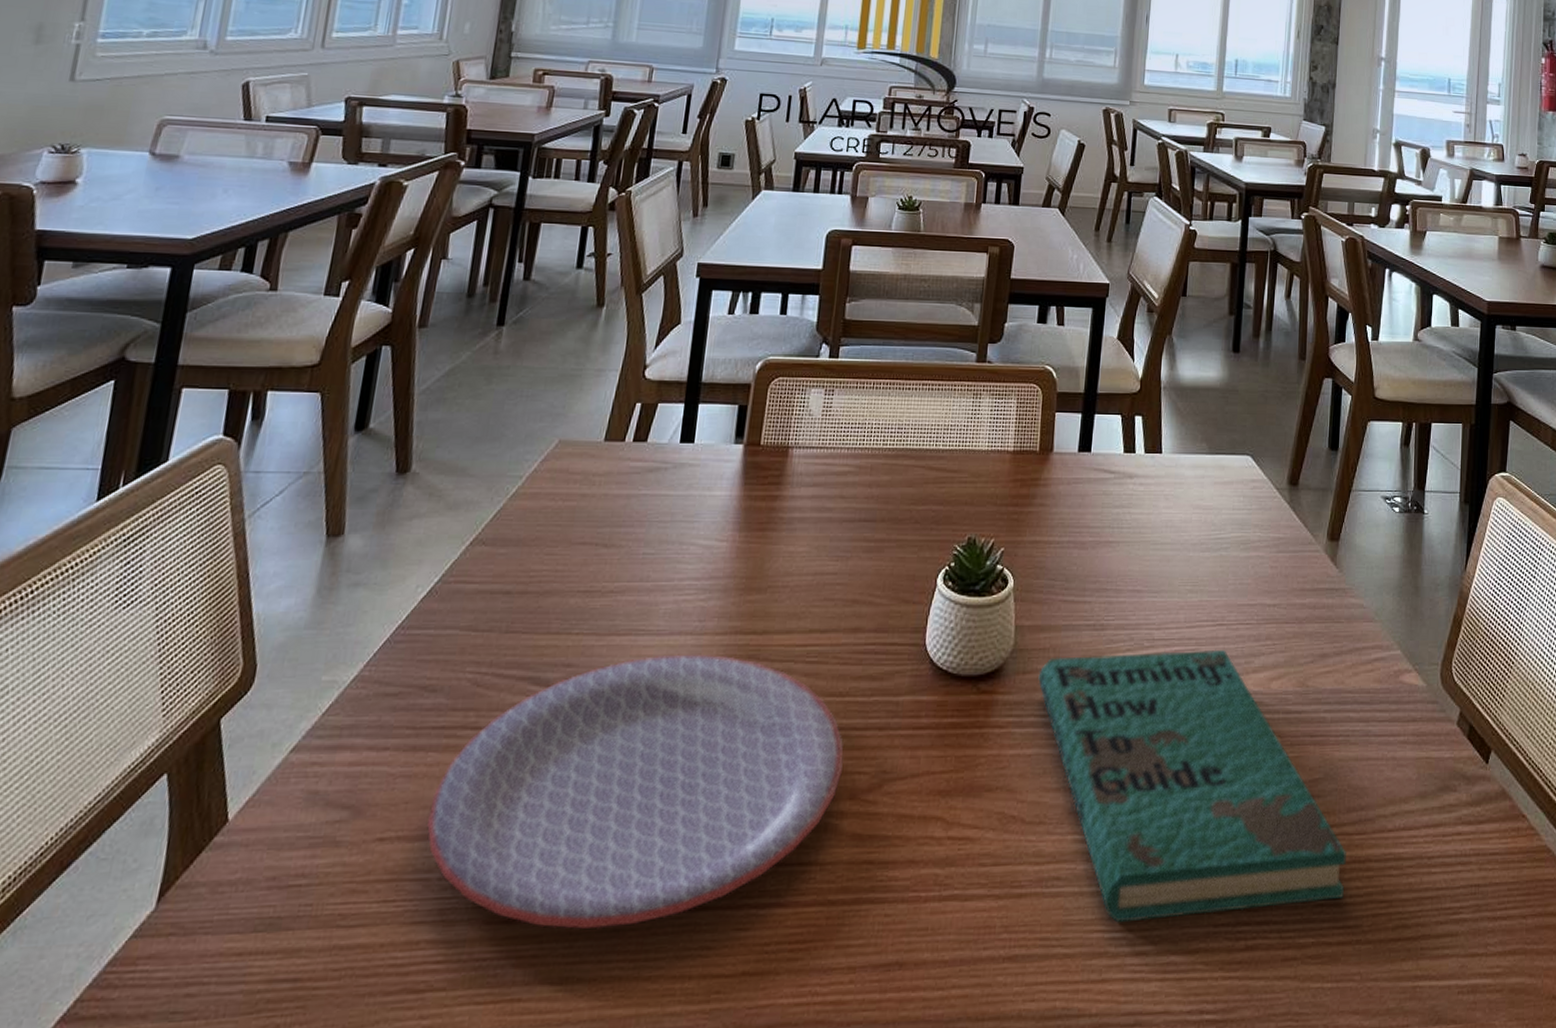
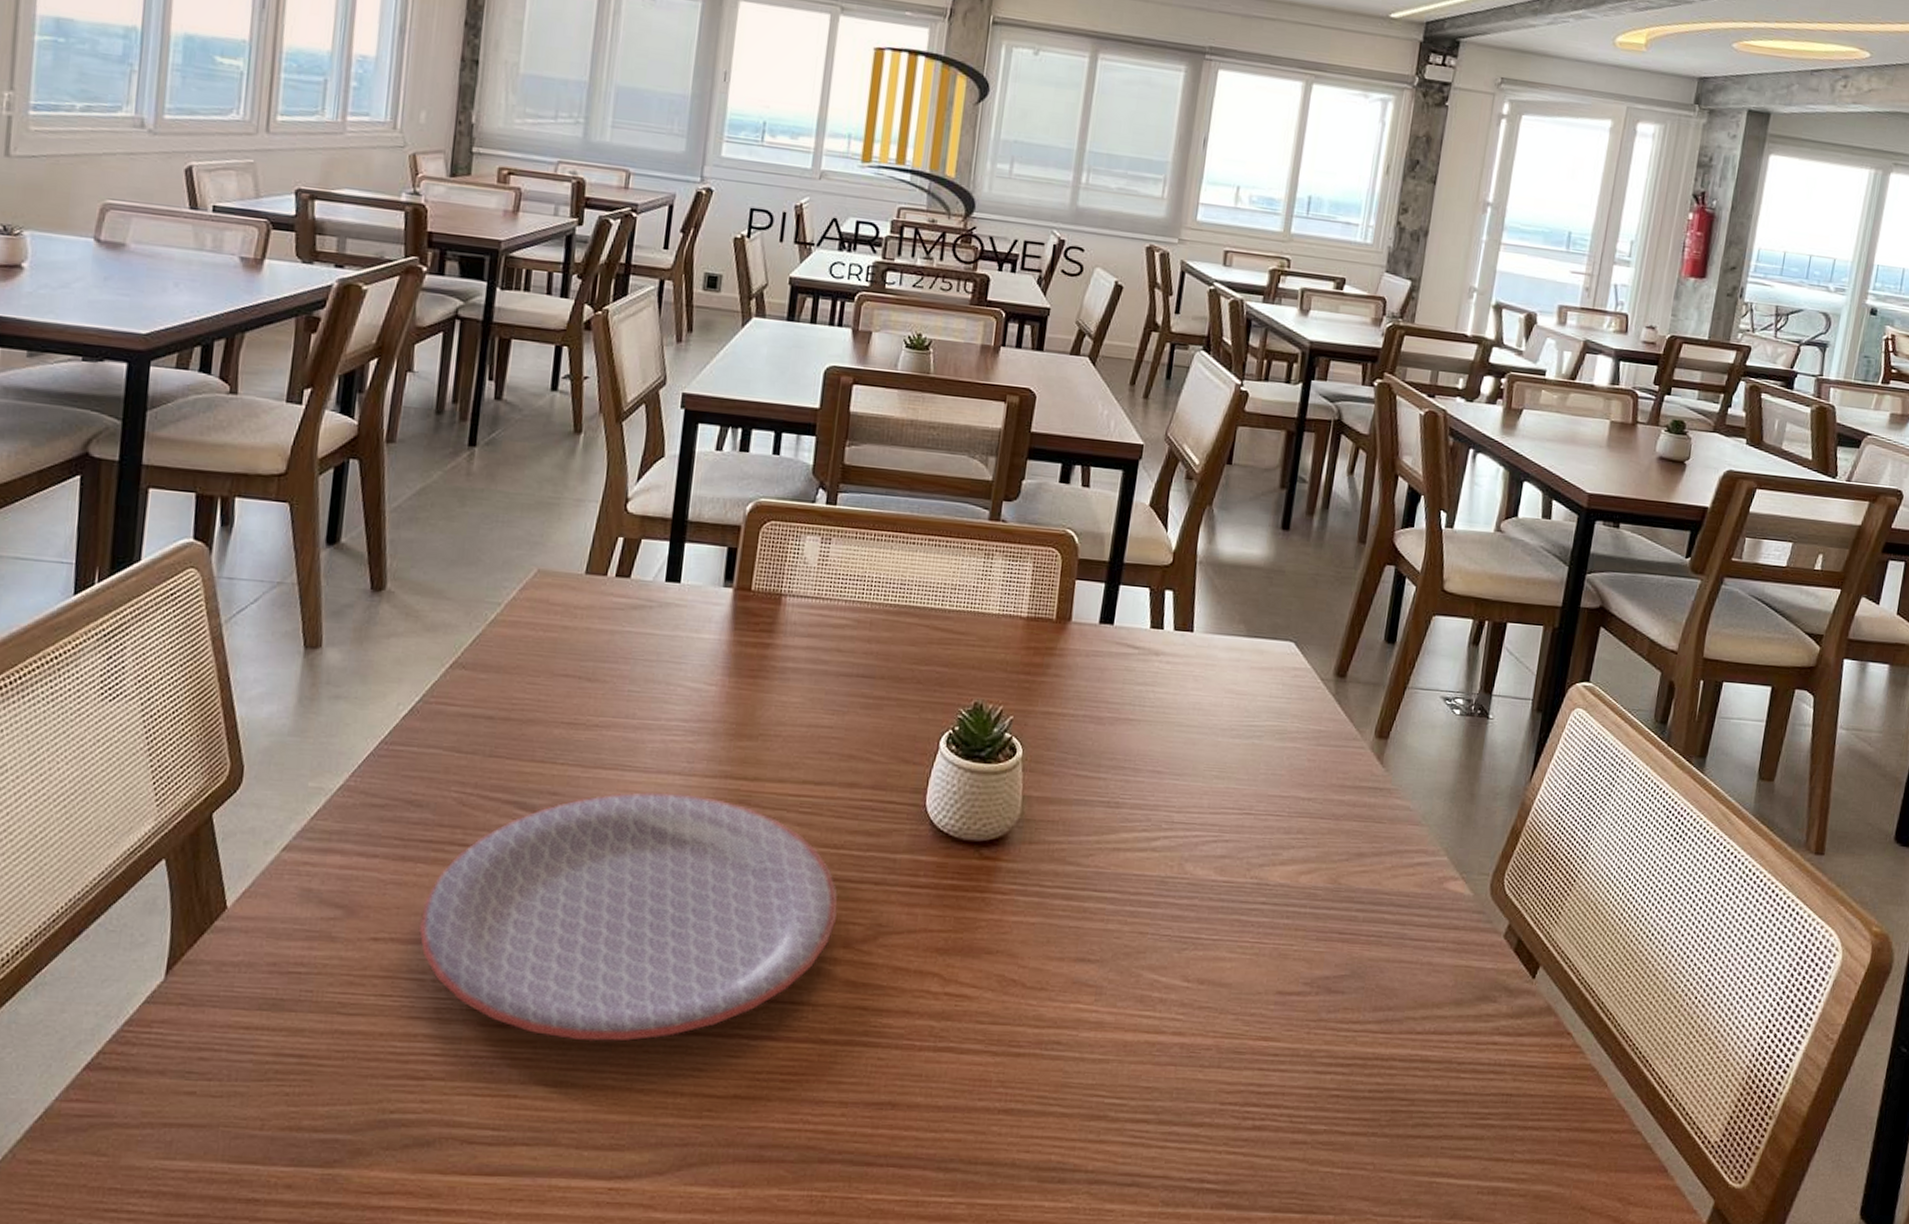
book: present [1038,649,1346,923] -> none [1045,830,1369,1093]

